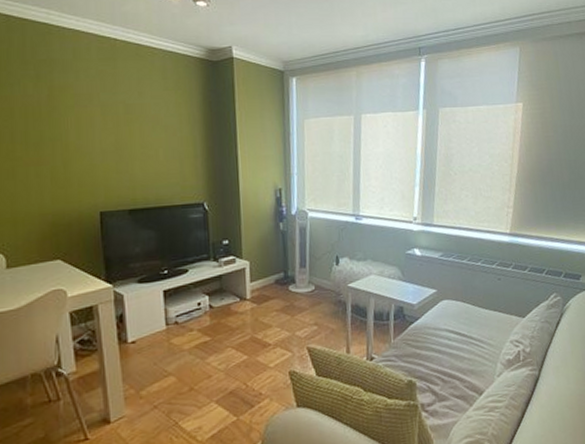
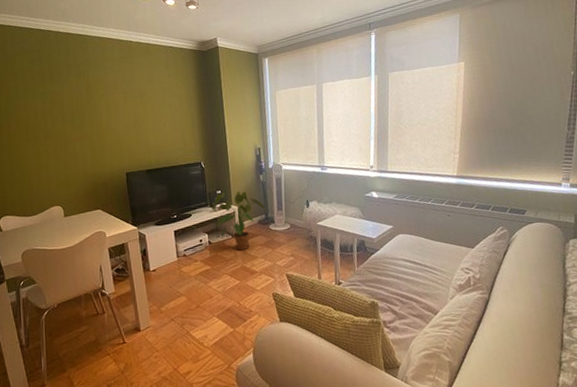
house plant: none [215,242,285,317] -> present [212,191,266,250]

